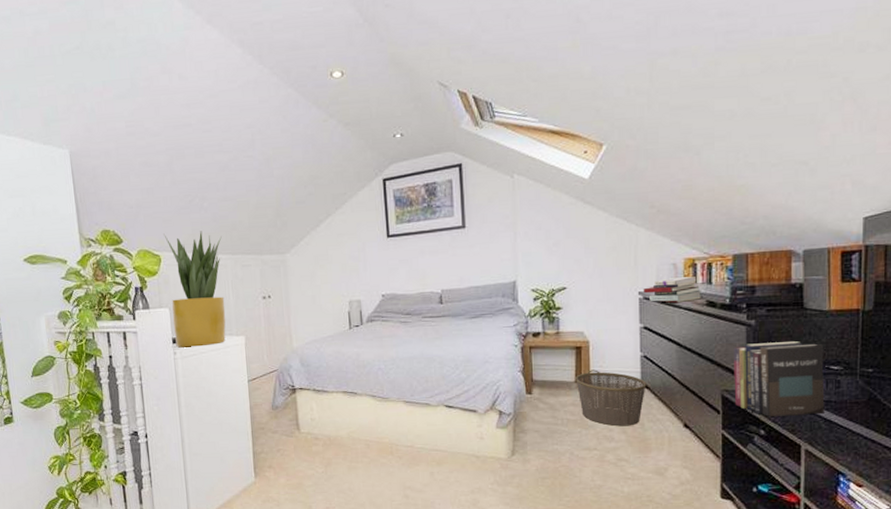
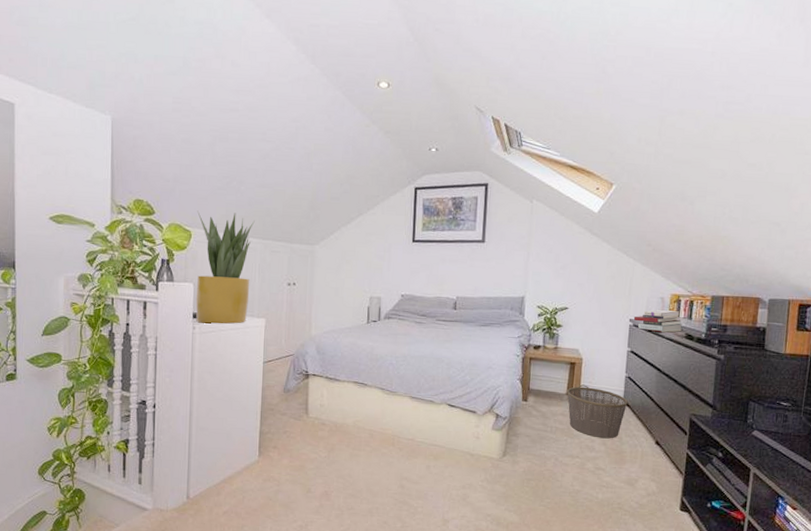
books: present [733,341,825,417] -> none [700,375,777,444]

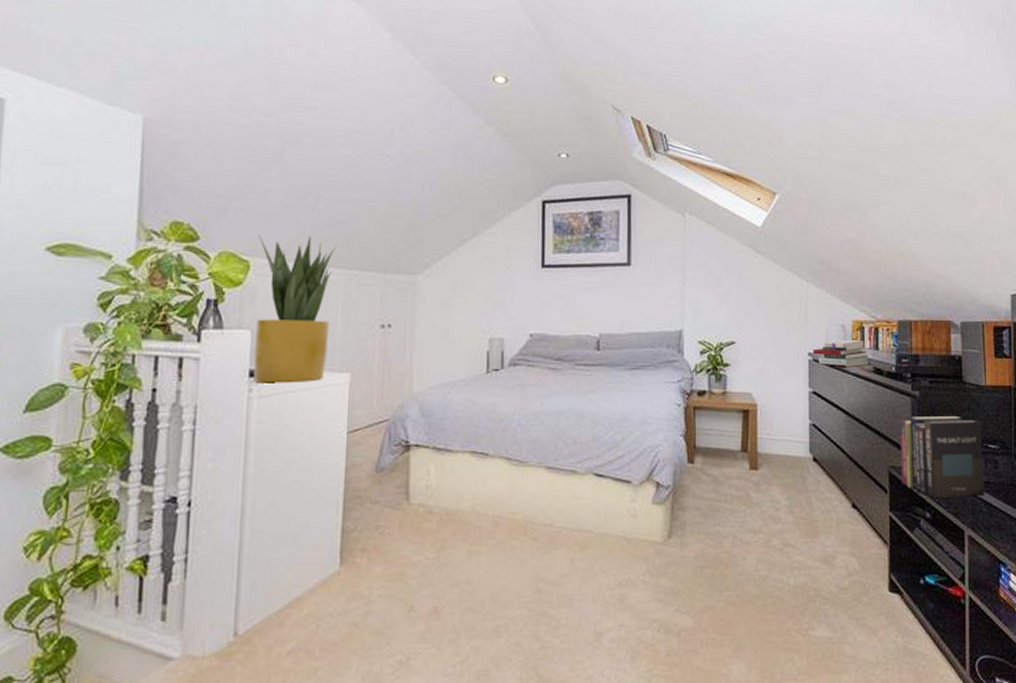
basket: present [567,384,628,439] -> none [742,437,815,505]
books: none [700,375,777,444] -> present [899,416,985,498]

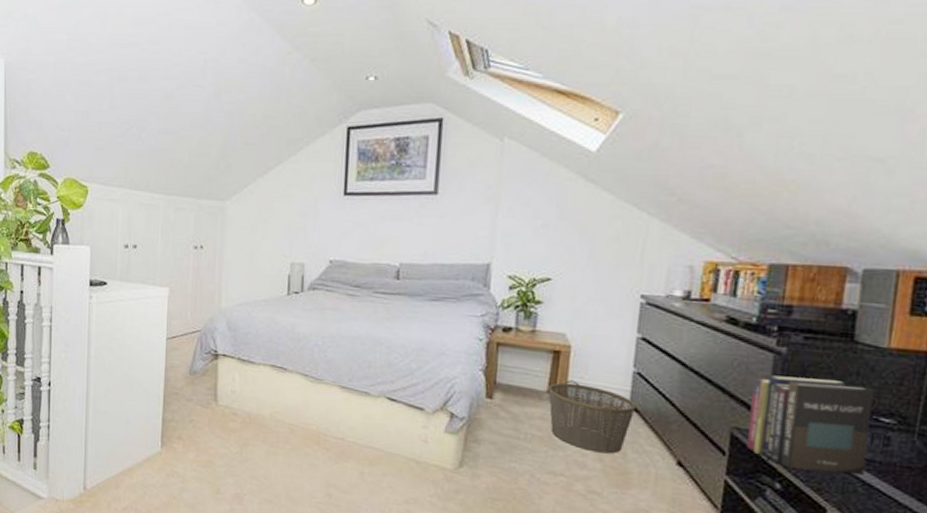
planter: present [253,234,337,384] -> none [92,163,157,294]
basket: none [742,437,815,505] -> present [548,380,636,454]
books: present [812,340,869,368] -> none [646,283,721,315]

